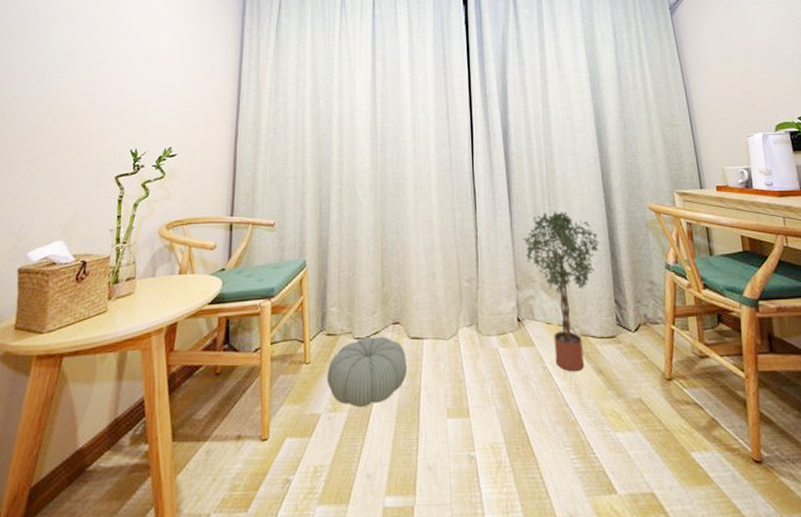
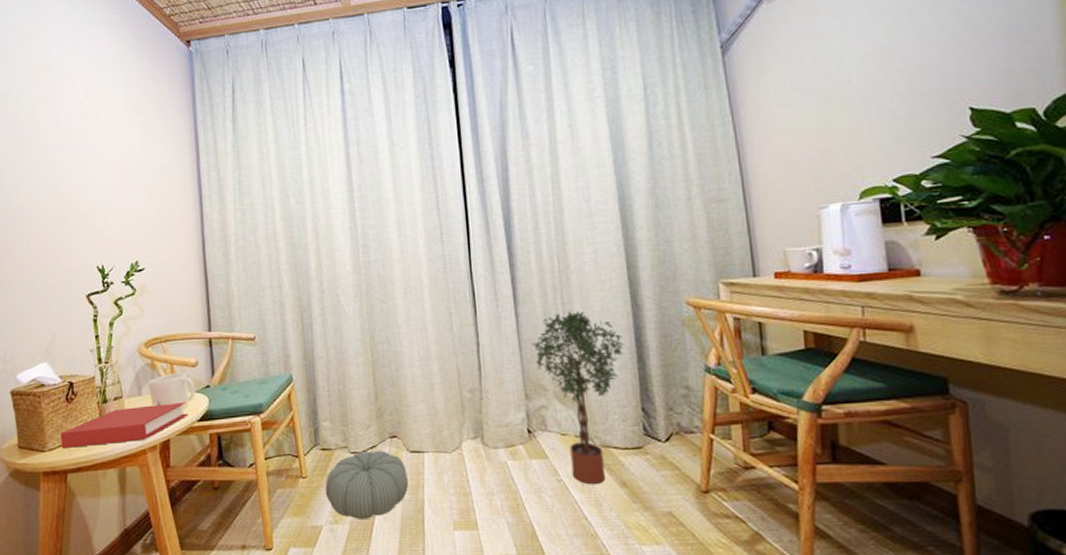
book: none [62,283,200,330] -> present [60,401,189,448]
mug: none [163,255,211,292] -> present [148,373,196,409]

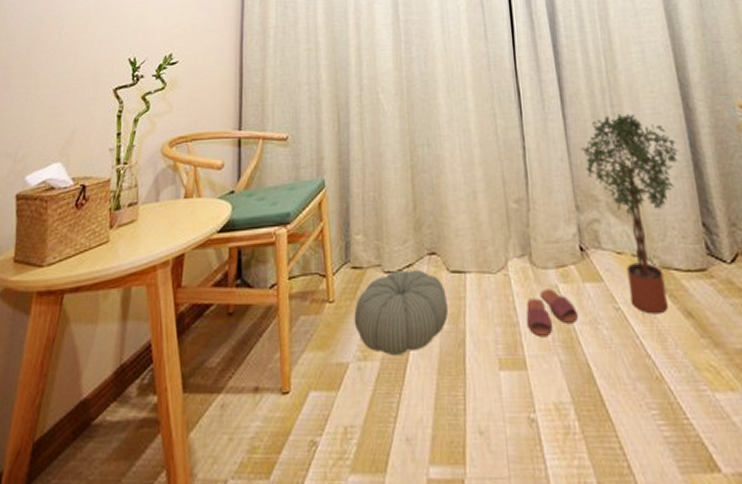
book: present [60,401,189,448] -> none [62,208,208,263]
mug: present [148,373,196,409] -> none [168,176,218,218]
slippers: none [478,465,524,503] -> present [526,289,578,336]

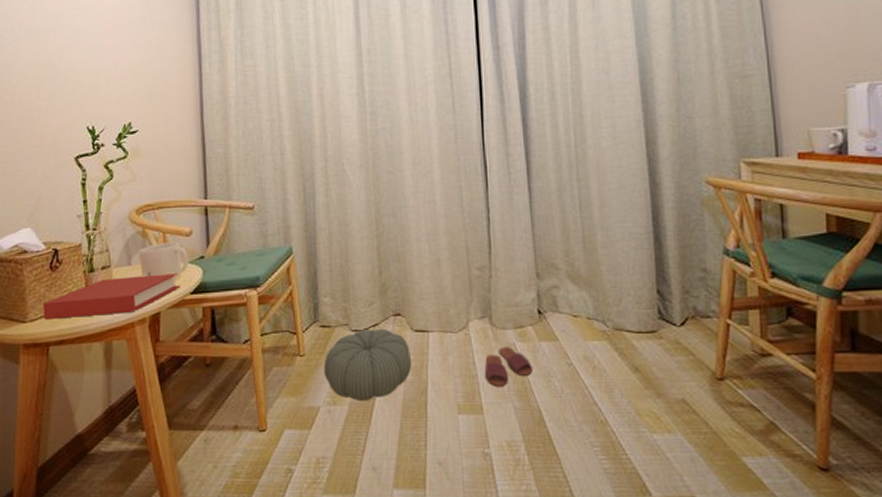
book: none [62,208,208,263] -> present [43,272,181,319]
mug: none [168,176,218,218] -> present [139,242,189,281]
potted tree: present [580,113,679,315] -> none [543,187,641,369]

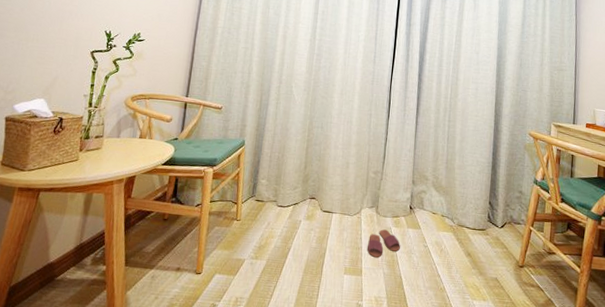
book: present [43,272,181,319] -> none [40,145,156,174]
mug: present [139,242,189,281] -> none [126,124,166,154]
pouf: present [323,328,412,401] -> none [252,206,318,258]

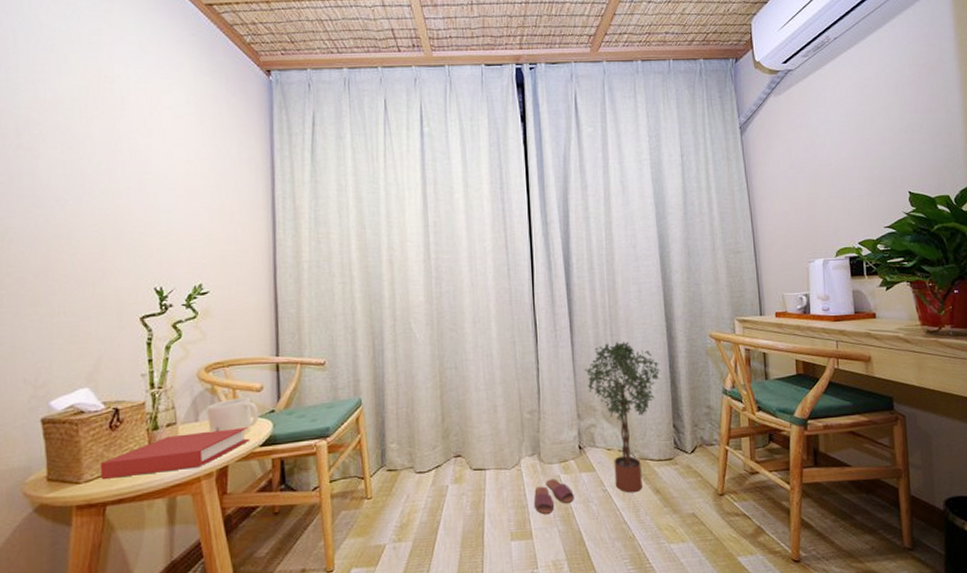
book: none [40,145,156,174] -> present [100,426,250,479]
mug: none [126,124,166,154] -> present [207,397,259,434]
potted tree: none [423,126,485,253] -> present [583,341,661,493]

